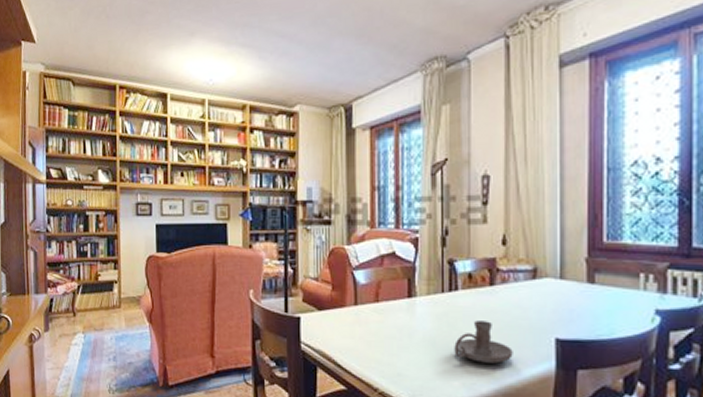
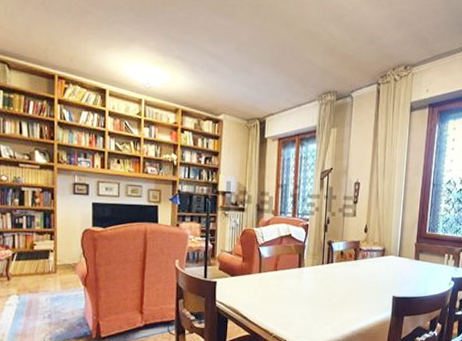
candle holder: present [454,320,513,364] -> none [328,284,366,313]

